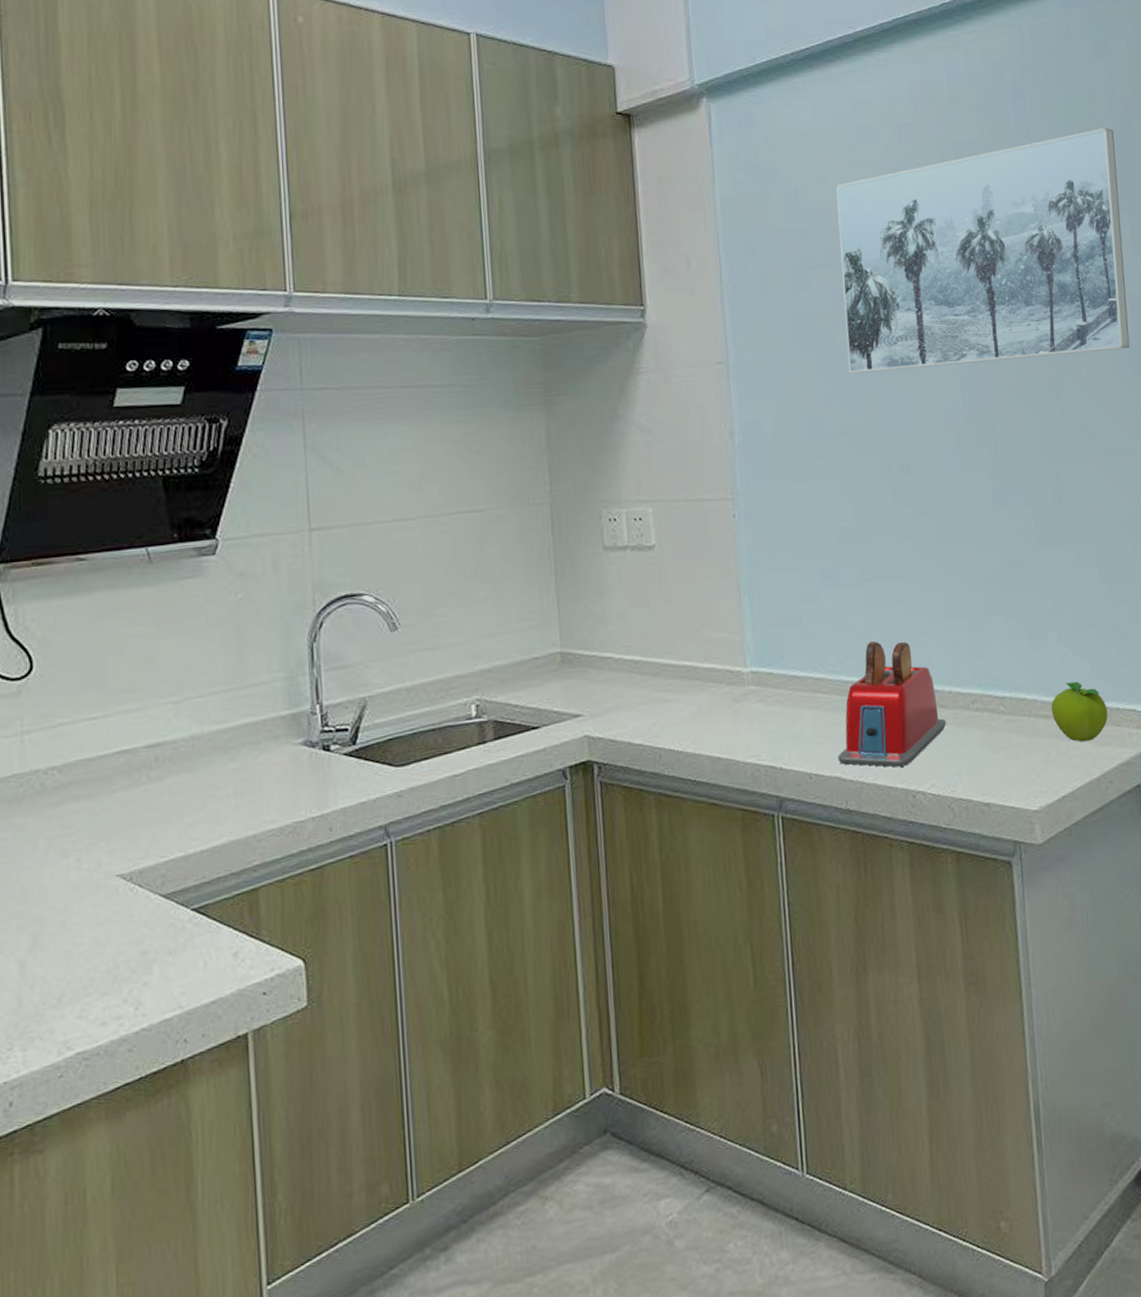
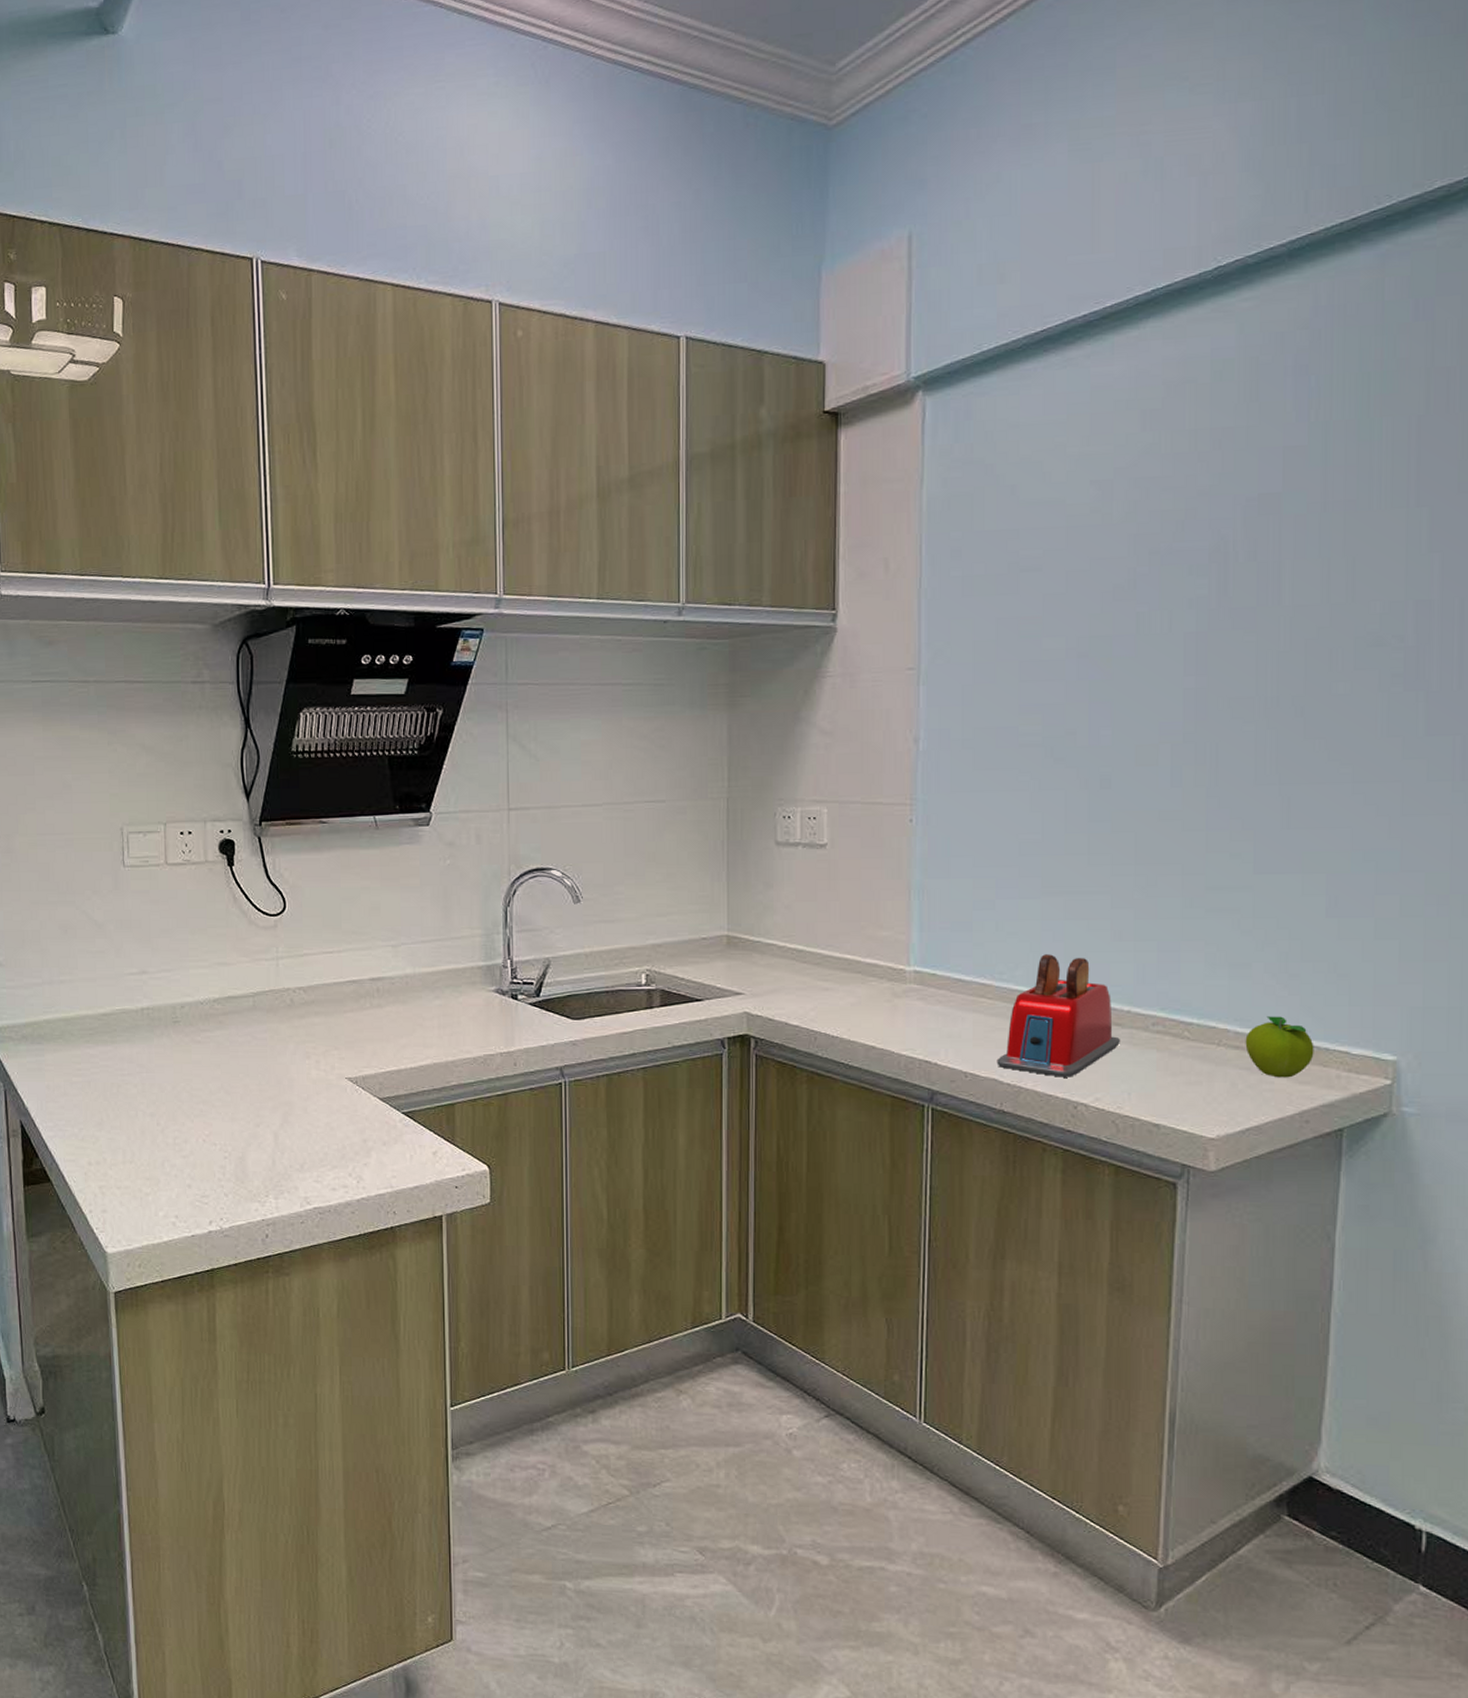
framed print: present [836,127,1130,373] -> none [1052,403,1426,683]

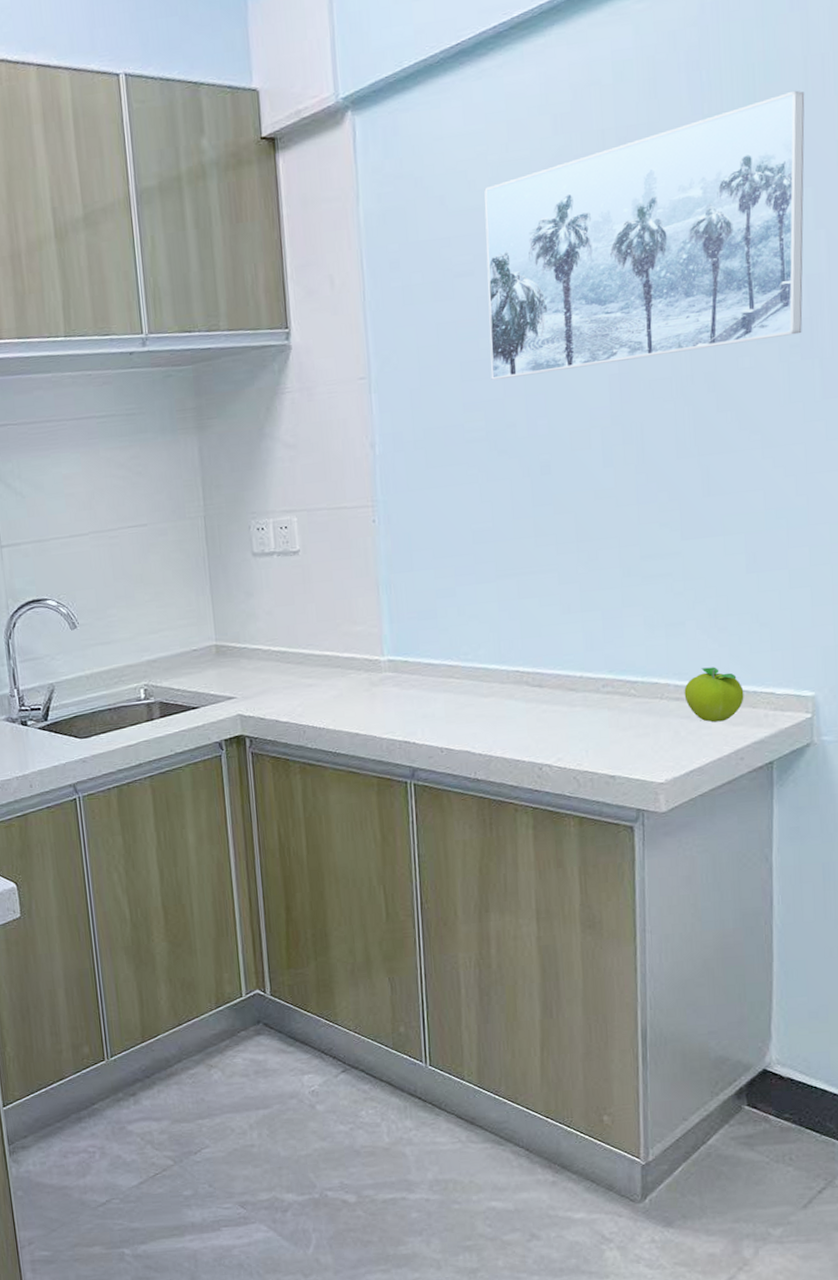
toaster: present [997,954,1120,1077] -> none [468,632,575,743]
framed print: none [1052,403,1426,683] -> present [484,90,805,380]

